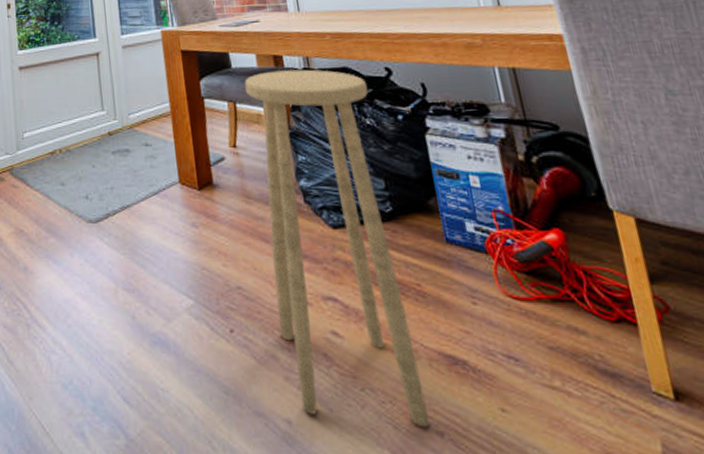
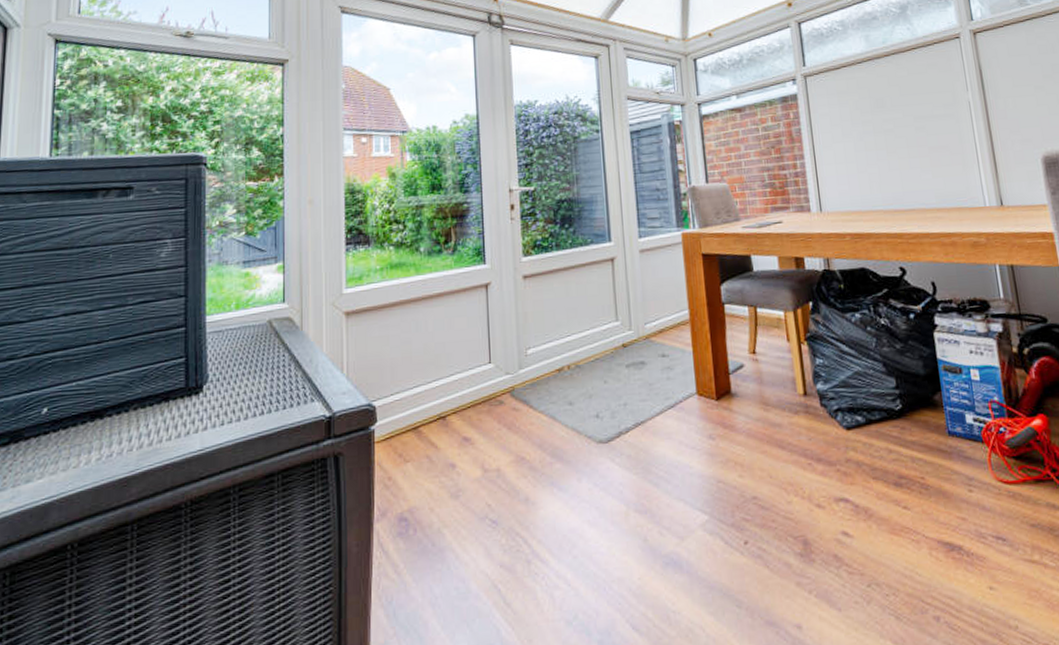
stool: present [245,69,431,428] -> none [766,271,929,617]

